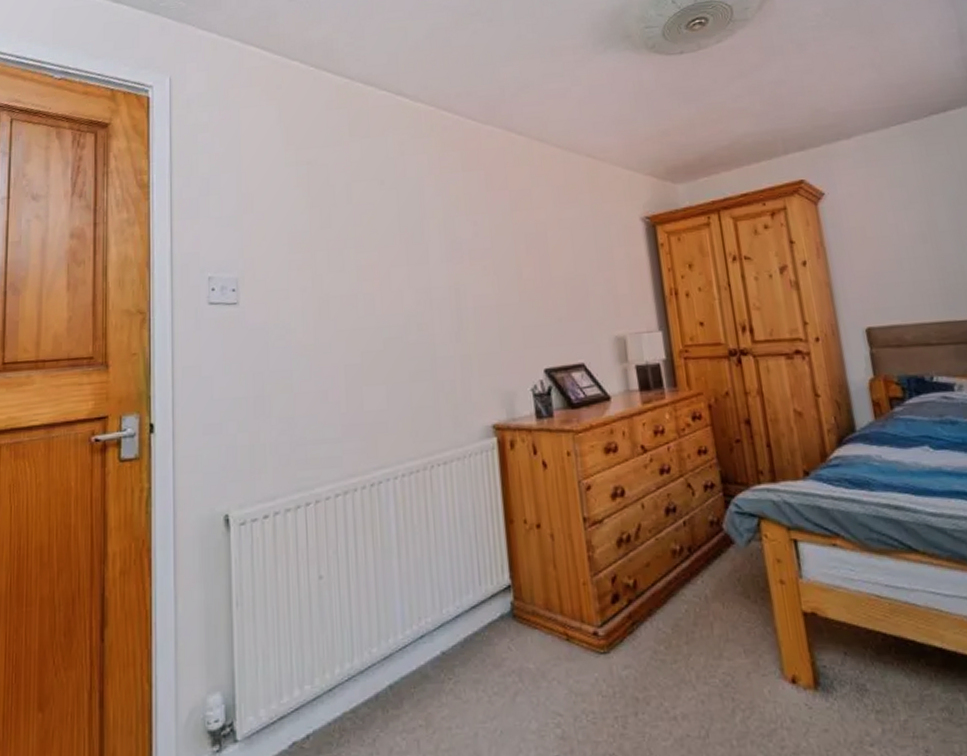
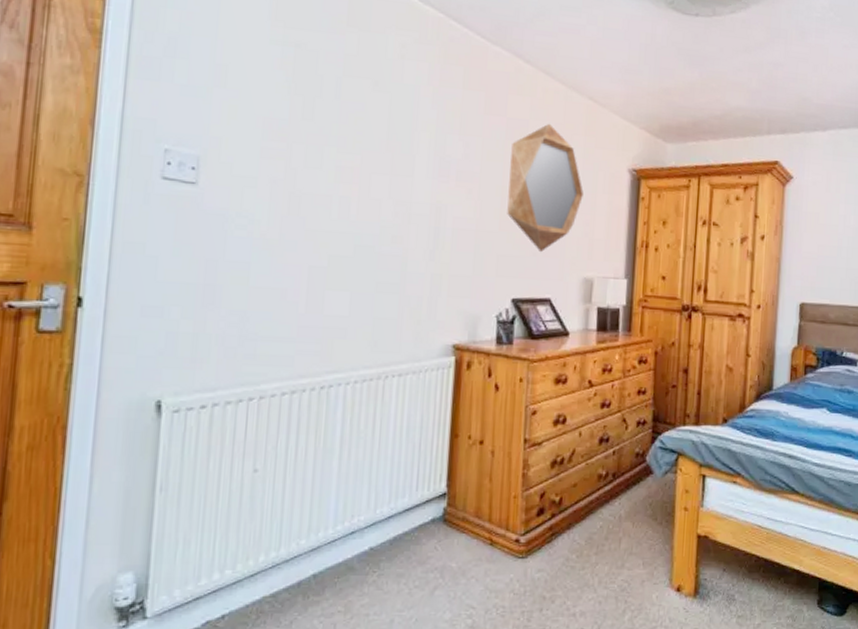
home mirror: none [518,187,599,318] -> present [507,123,583,253]

